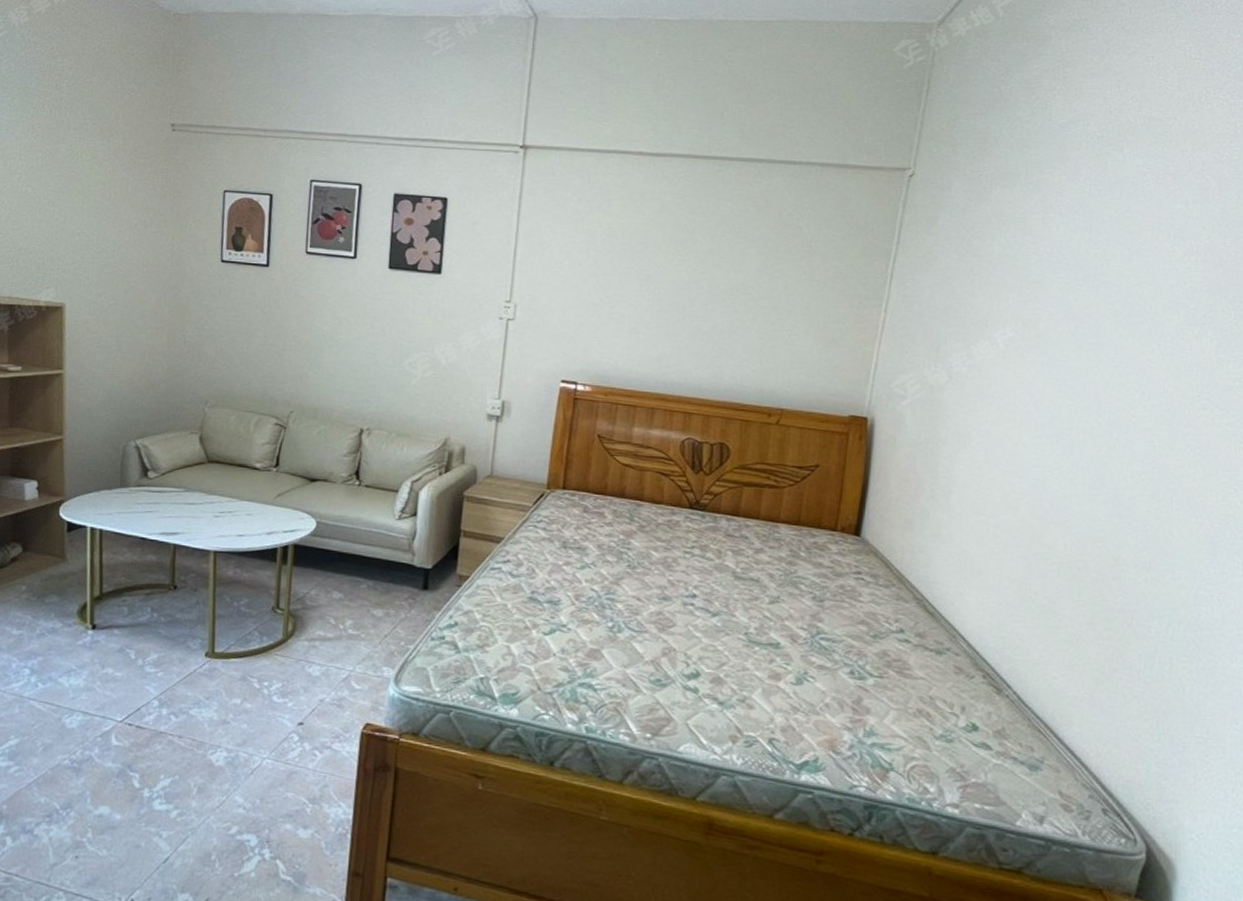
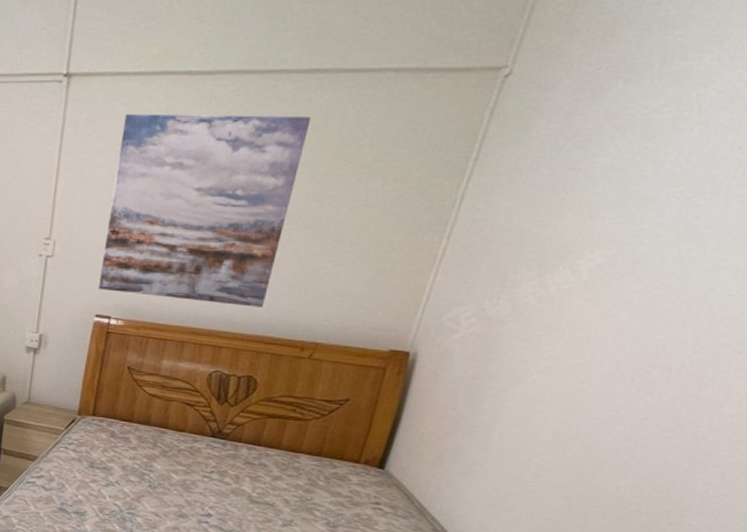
wall art: none [564,186,754,374] -> present [99,114,311,308]

